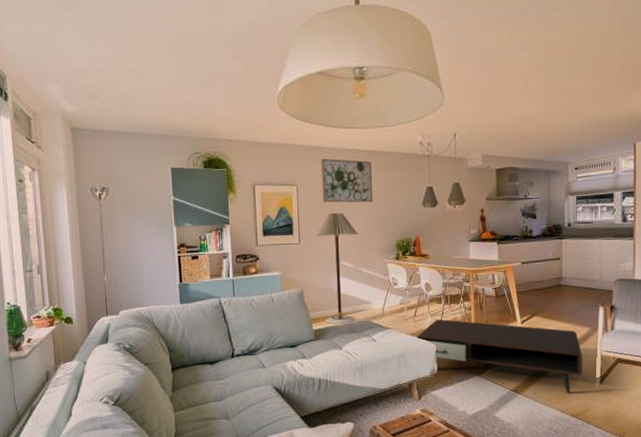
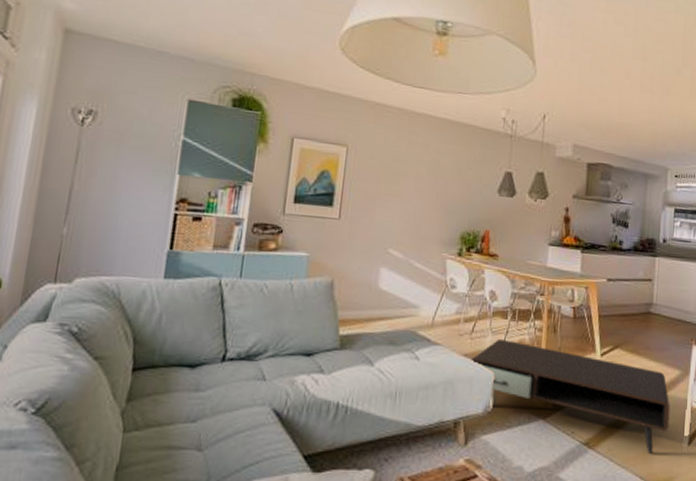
floor lamp: present [315,212,358,325] -> none [357,185,415,332]
wall art: present [320,158,373,203] -> none [377,118,444,181]

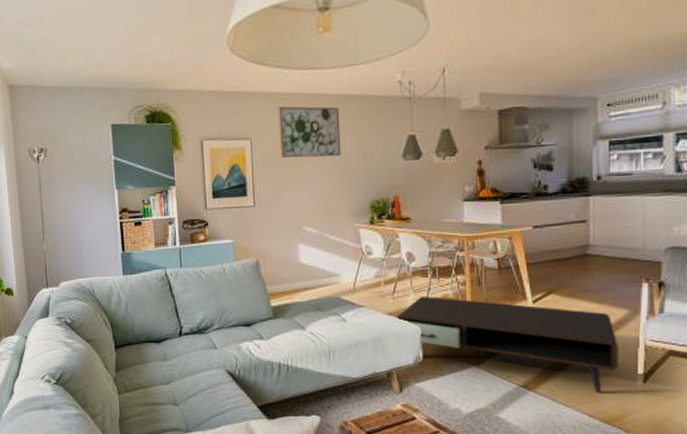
wall art: none [377,118,444,181] -> present [277,106,341,158]

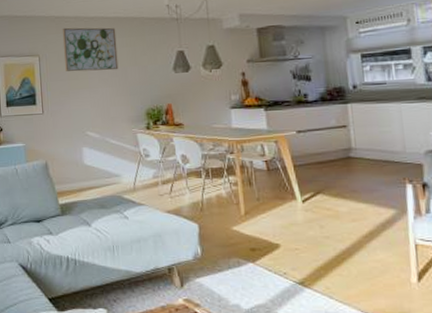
coffee table: present [396,296,619,394] -> none [174,195,392,292]

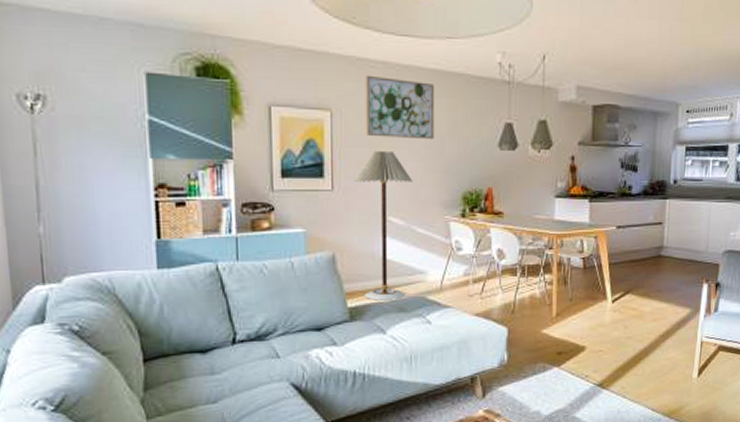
floor lamp: none [58,81,104,199] -> present [354,150,413,301]

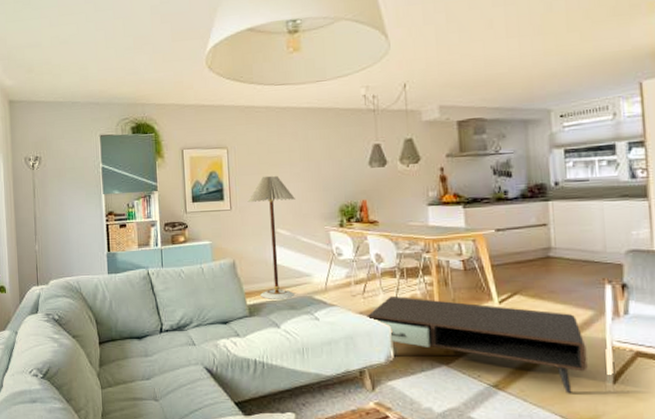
wall art: present [365,75,435,140] -> none [252,118,312,166]
coffee table: none [483,295,681,389] -> present [367,295,588,394]

